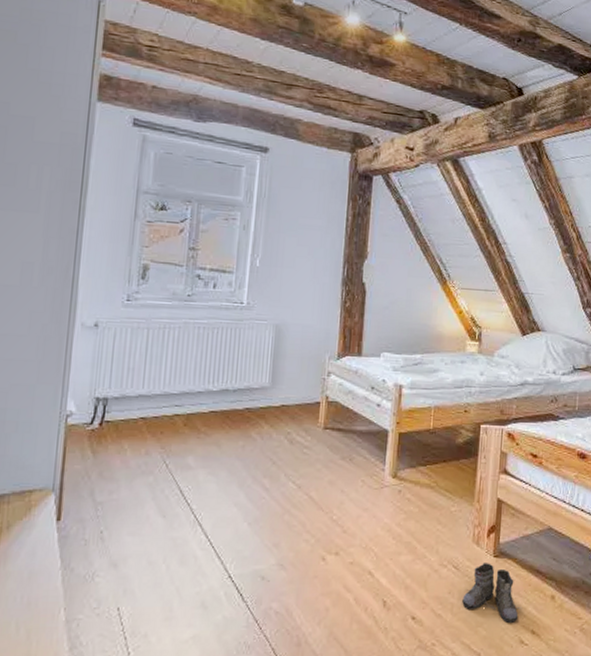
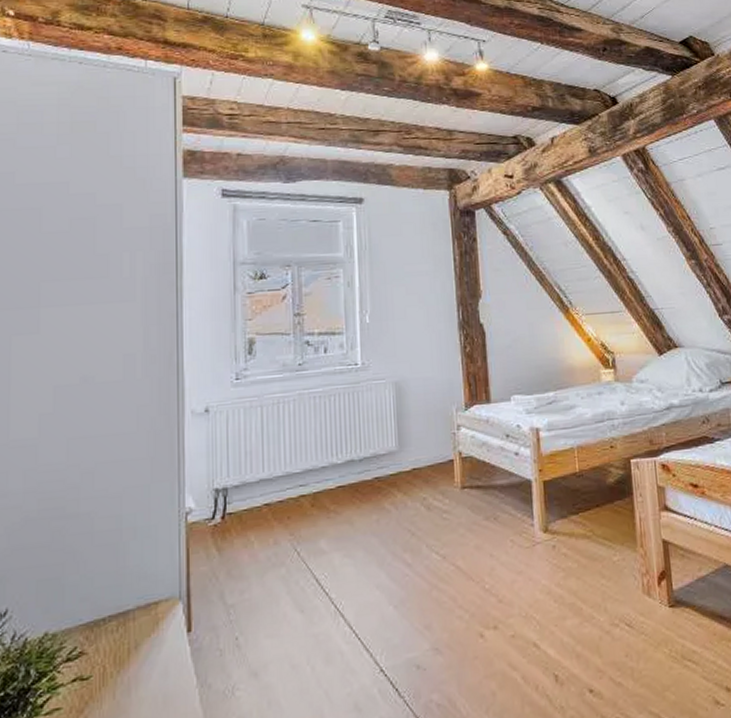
boots: present [462,563,522,623] -> none [642,614,710,682]

